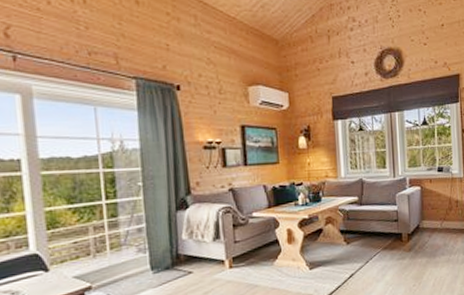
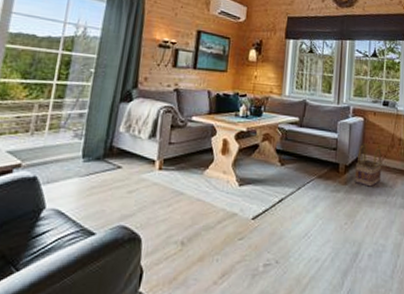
basket: none [418,212,443,250] -> present [355,144,382,187]

